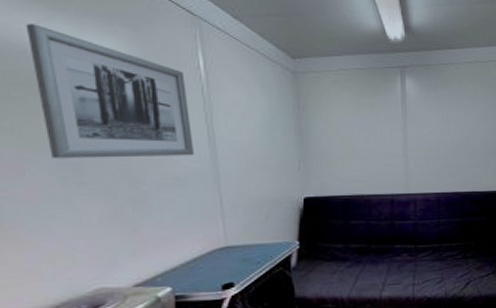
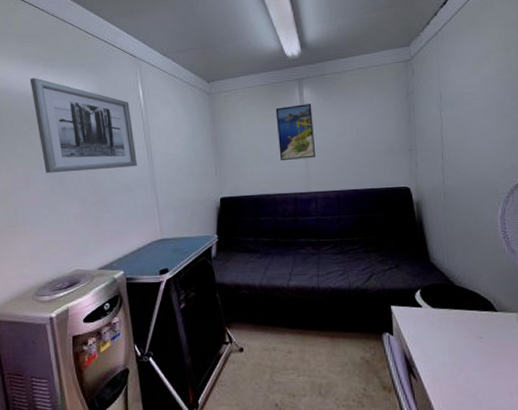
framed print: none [373,95,416,157] -> present [275,104,315,160]

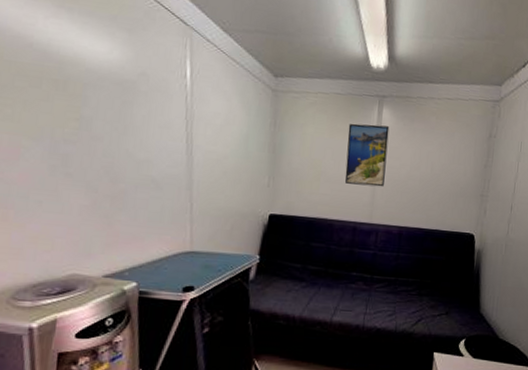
wall art: present [30,78,137,174] -> none [34,18,173,161]

